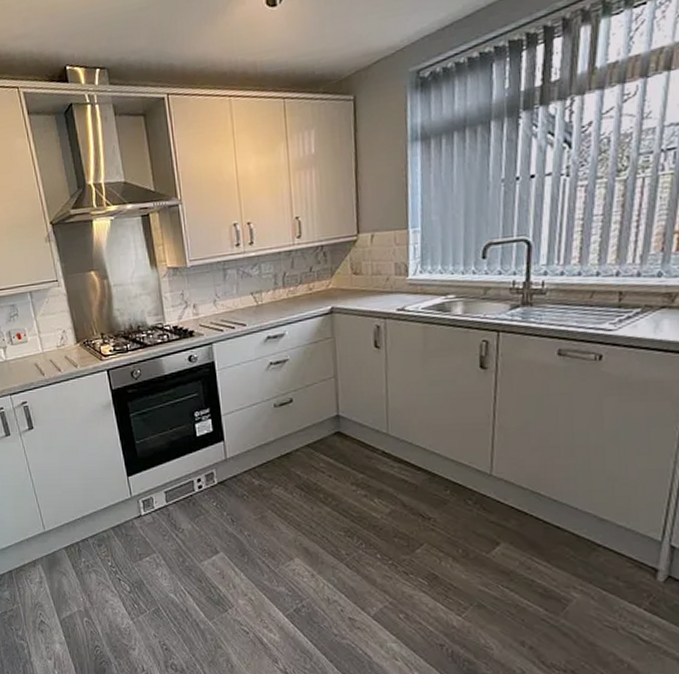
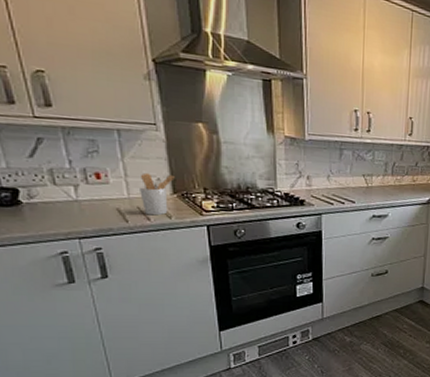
utensil holder: none [50,325,77,367] -> present [140,172,175,216]

